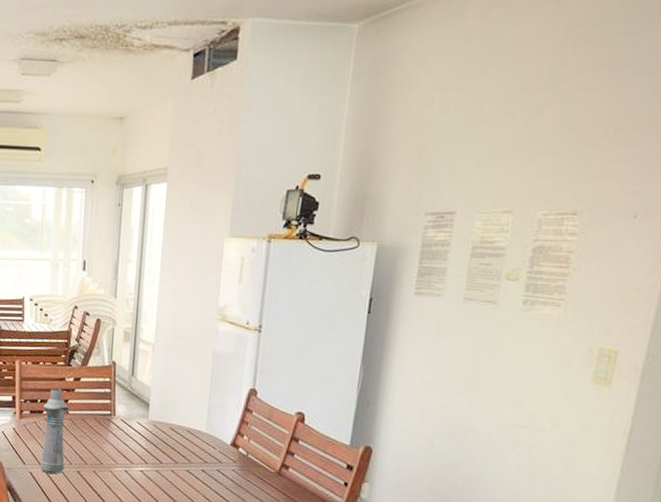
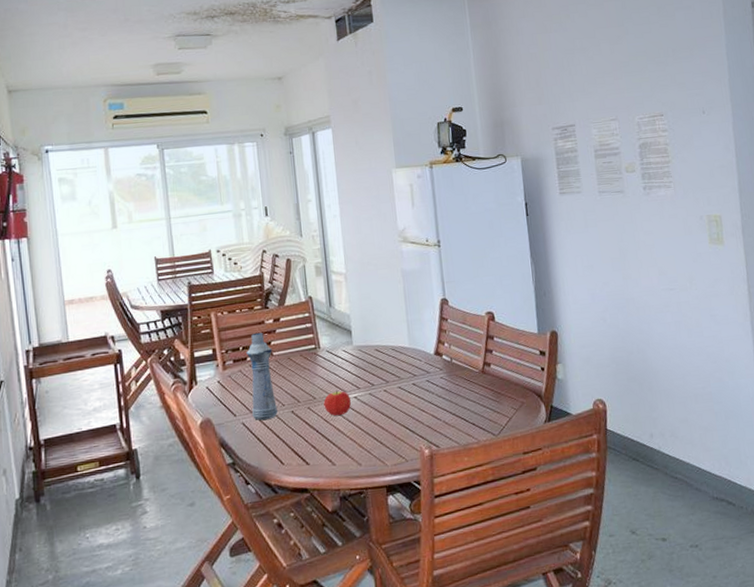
fruit: none [109,460,136,486] -> present [324,390,351,416]

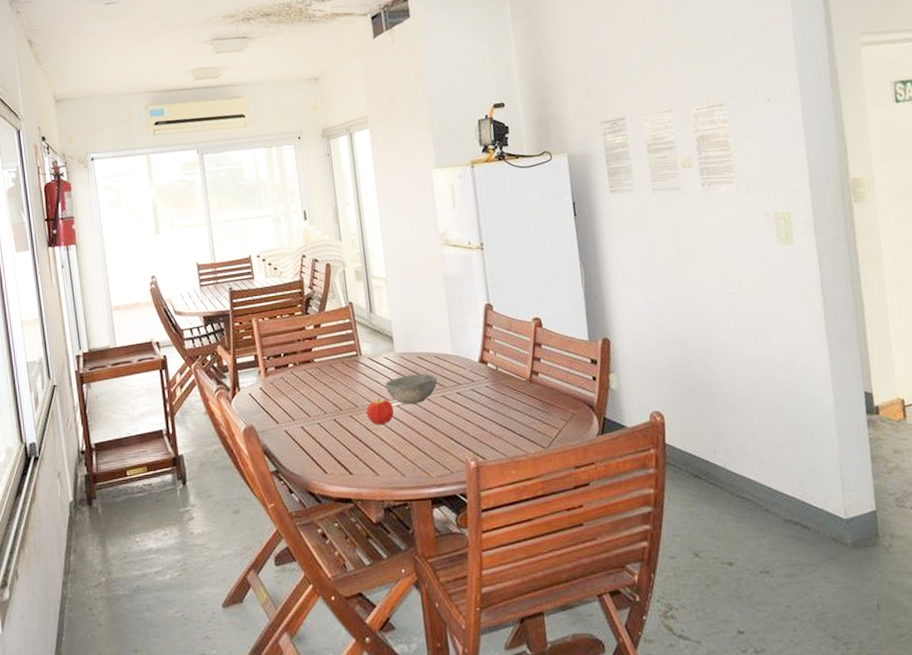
bottle: present [246,332,279,421] -> none [288,338,321,429]
bowl: none [342,365,394,396] -> present [384,373,437,405]

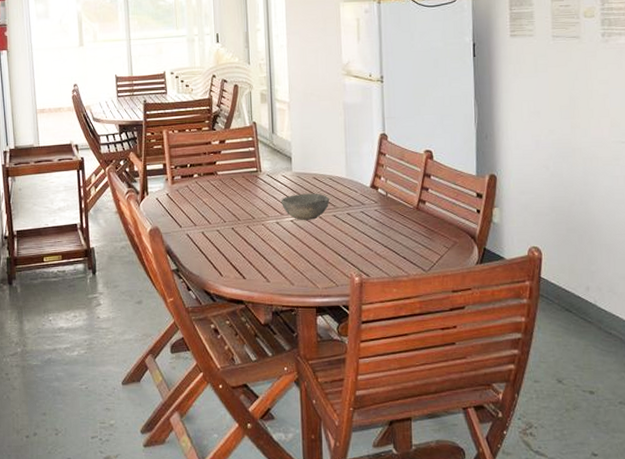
fruit: present [366,398,394,425] -> none [262,213,287,237]

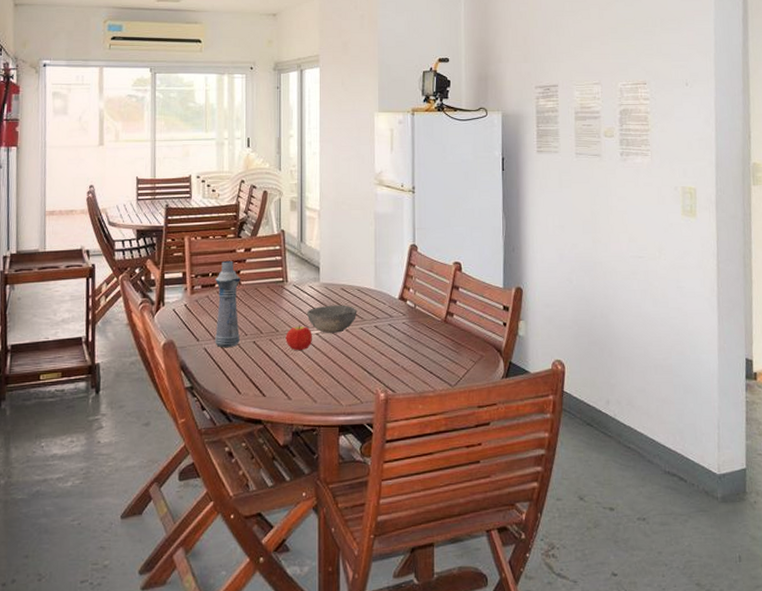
bottle: none [193,152,220,234] -> present [215,260,241,348]
fruit: none [262,213,287,237] -> present [285,325,312,351]

